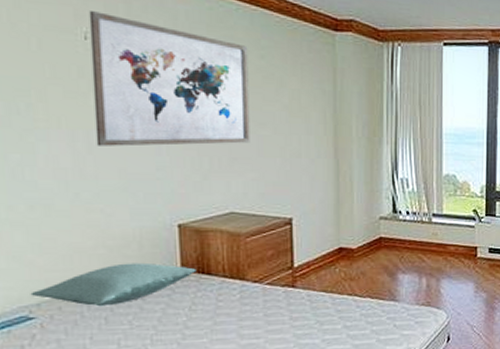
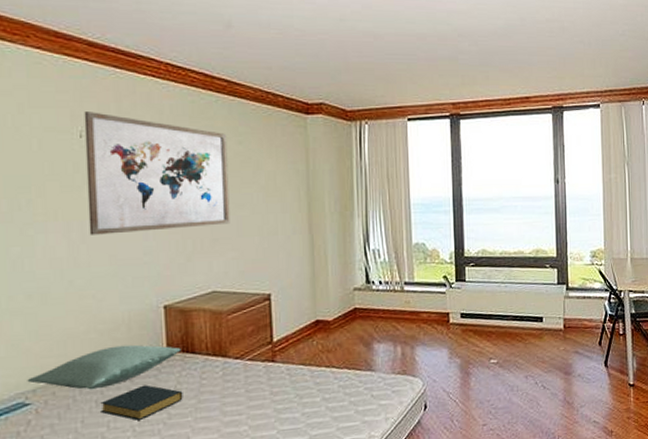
hardback book: none [110,304,198,340] -> present [100,384,183,421]

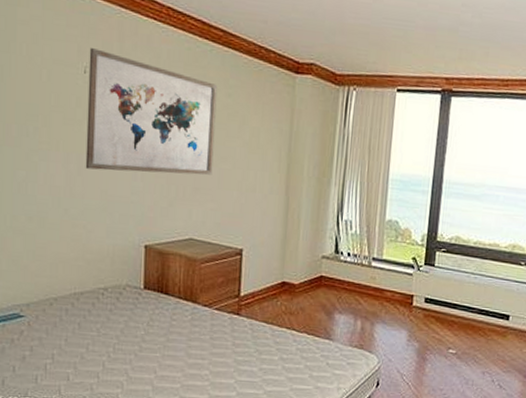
pillow: present [27,344,181,390] -> none [23,276,156,313]
hardback book: present [100,384,183,421] -> none [82,316,154,349]

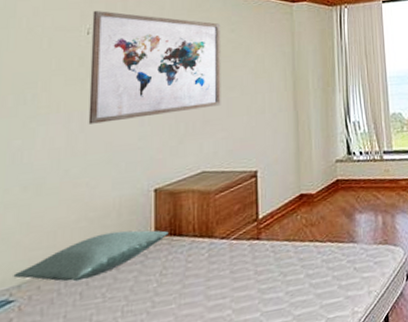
pillow: none [23,276,156,313] -> present [13,230,169,282]

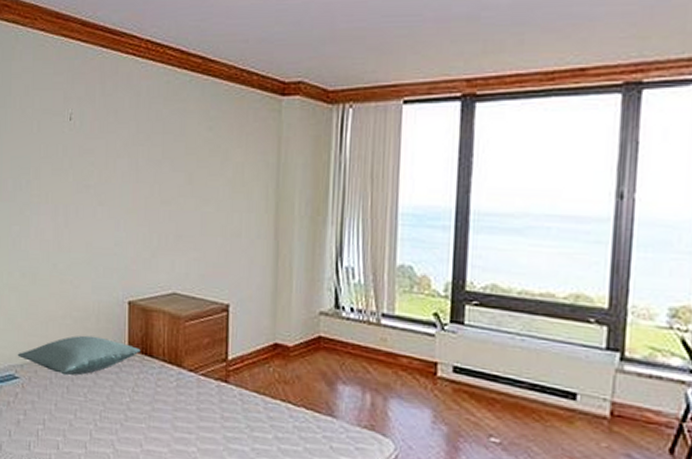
wall art: present [88,11,221,124] -> none [71,94,198,221]

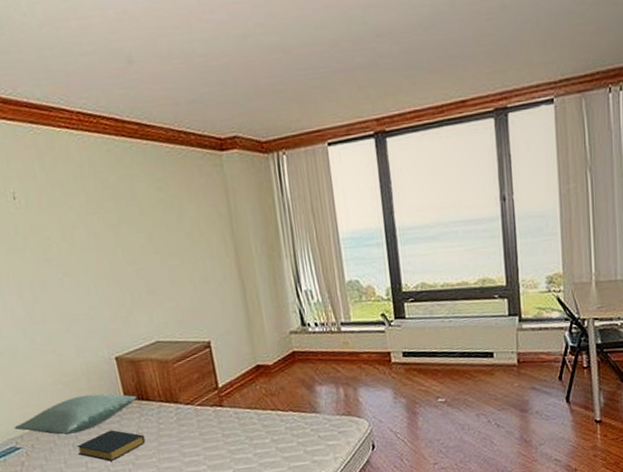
hardback book: none [70,380,139,416] -> present [77,430,146,462]

